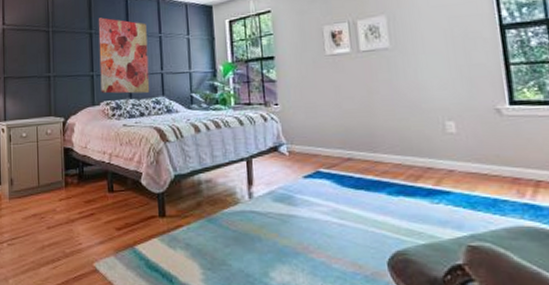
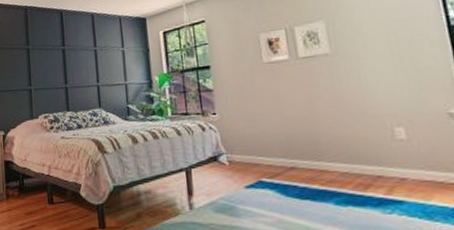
wall art: present [98,17,150,94] -> none [35,33,87,107]

